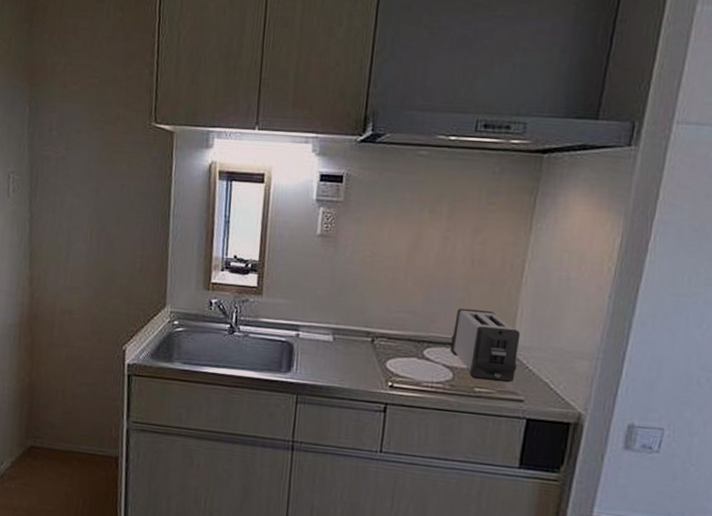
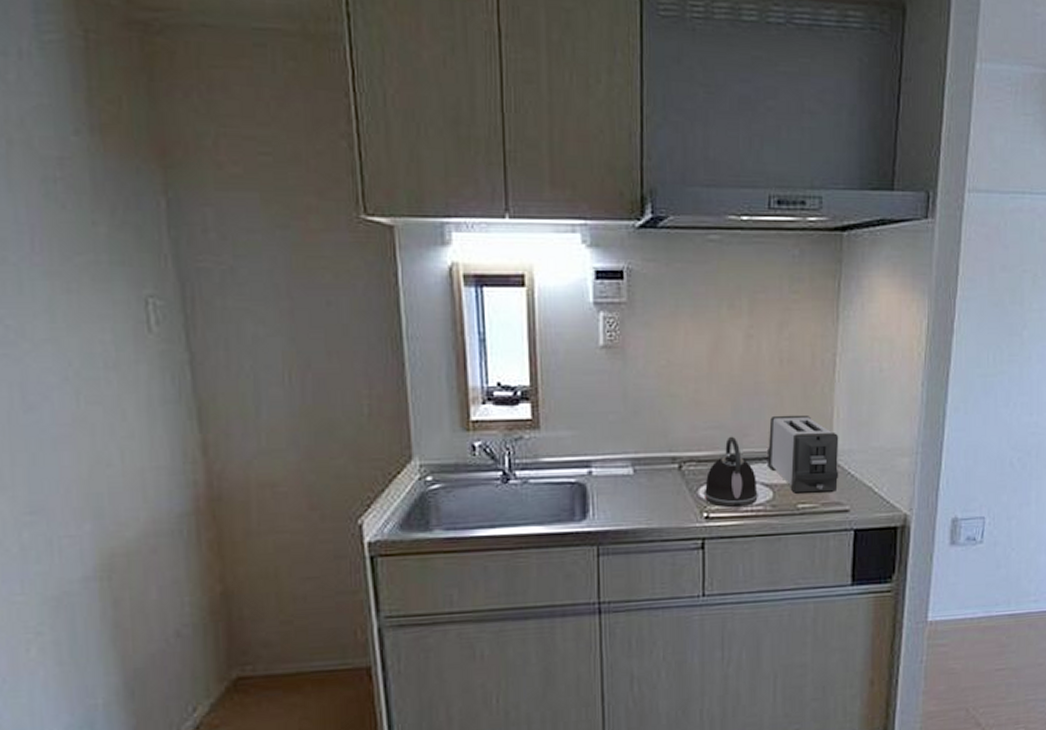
kettle: none [390,320,439,383] -> present [703,436,758,508]

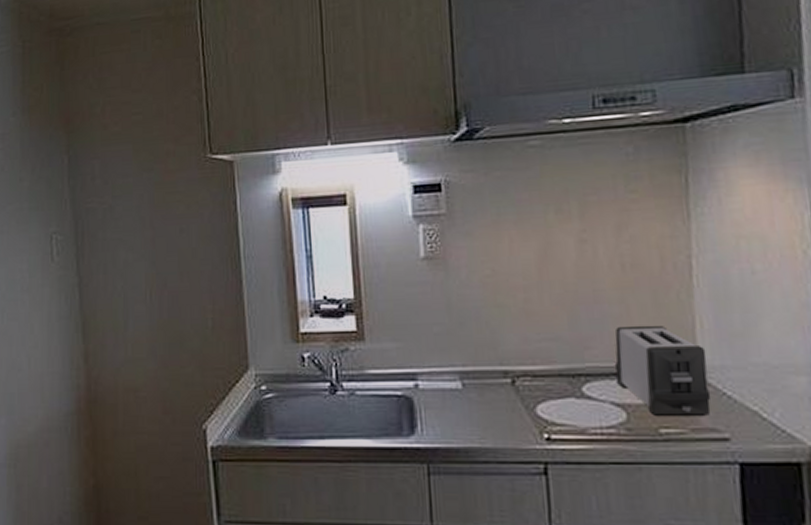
kettle: present [703,436,758,508] -> none [542,349,608,430]

